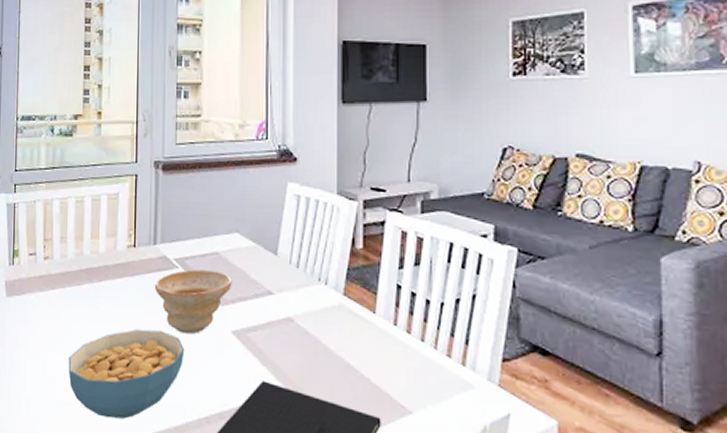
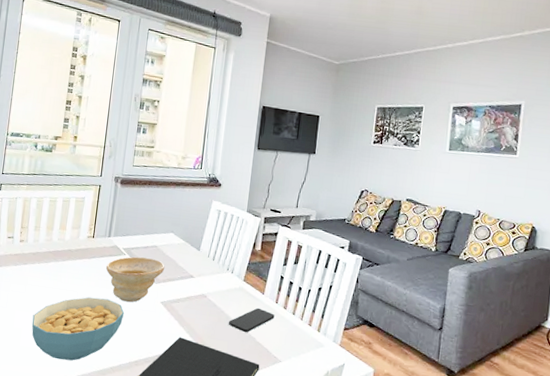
smartphone: none [328,333,395,372] -> present [228,307,275,333]

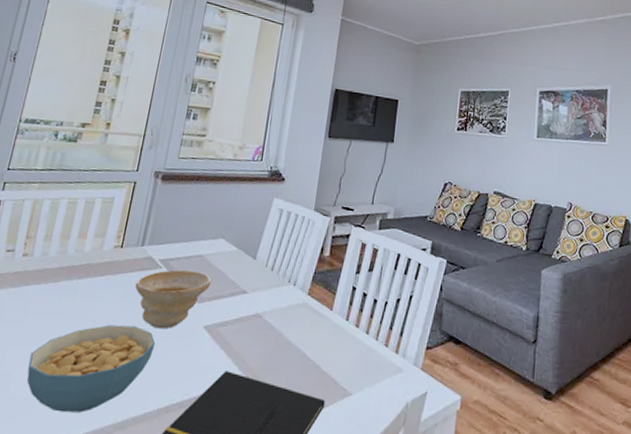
smartphone: present [228,307,275,333] -> none [287,327,345,360]

